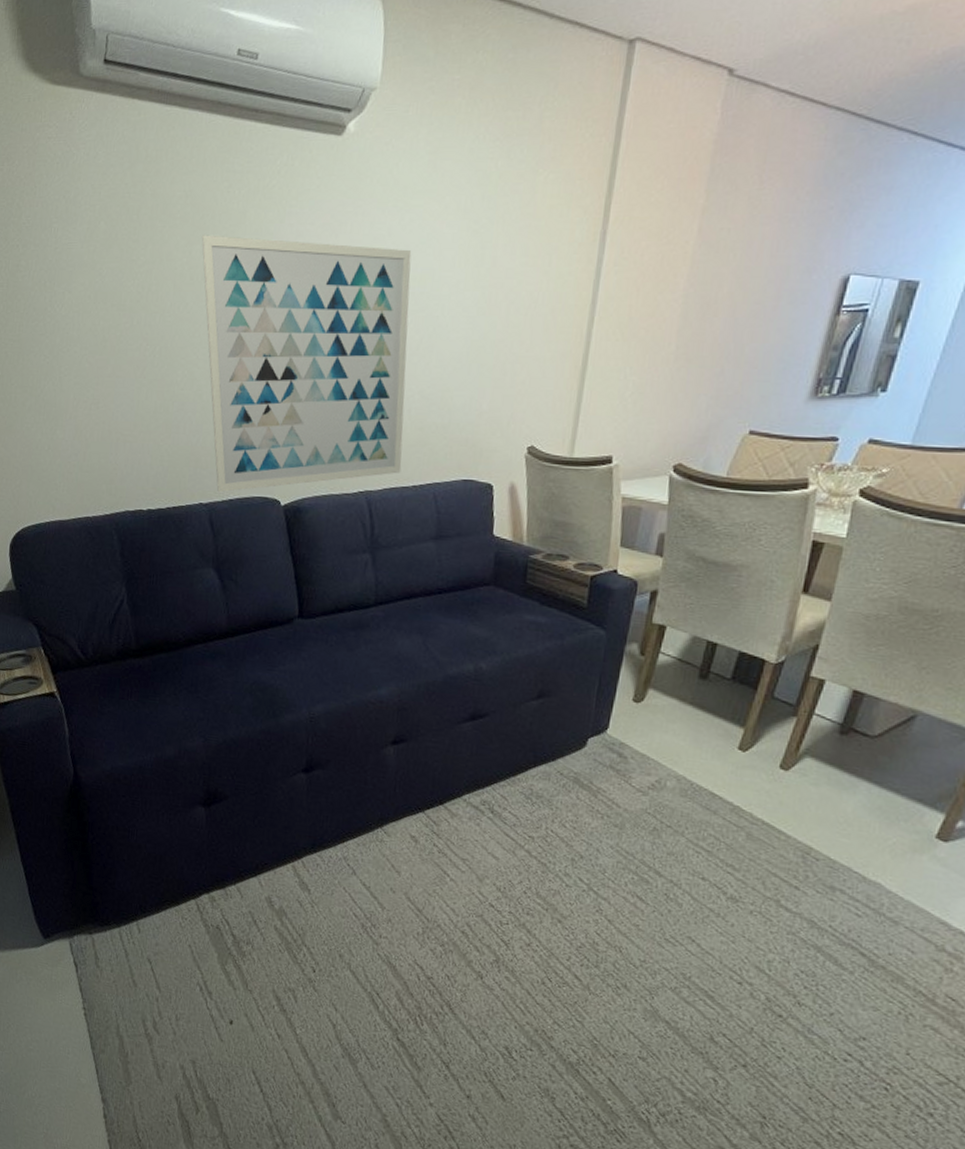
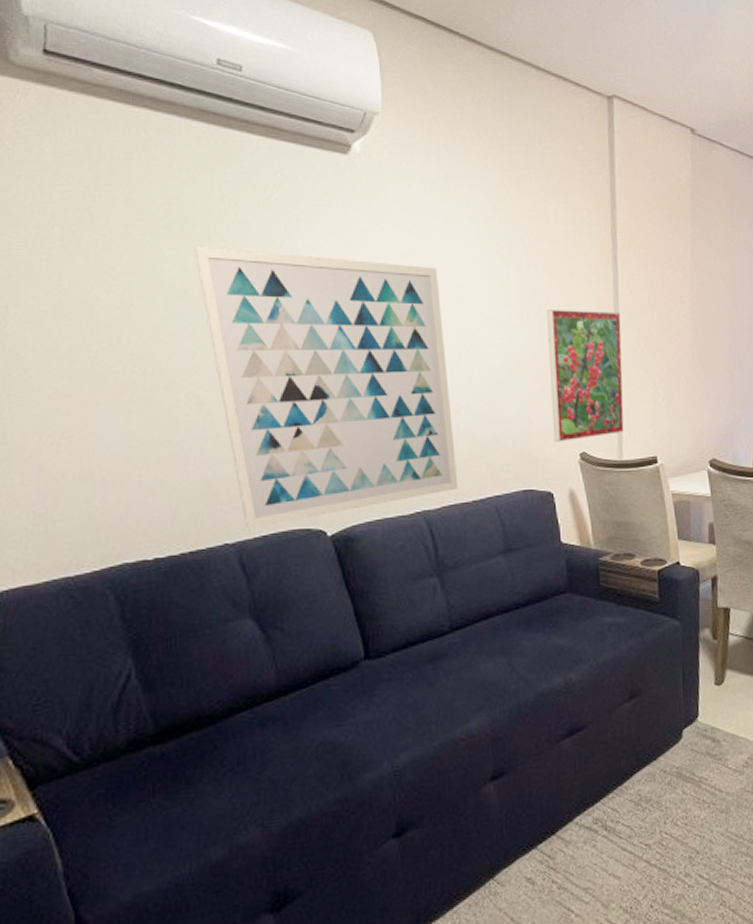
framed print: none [502,292,600,434] -> present [547,308,624,442]

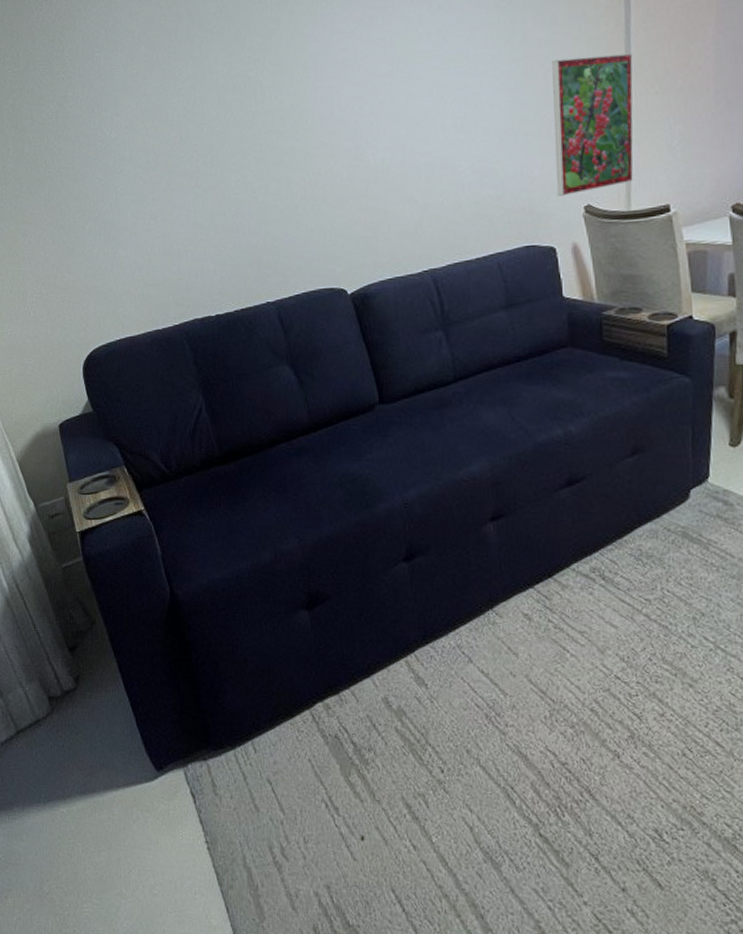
wall art: present [193,246,459,530] -> none [239,33,463,290]

